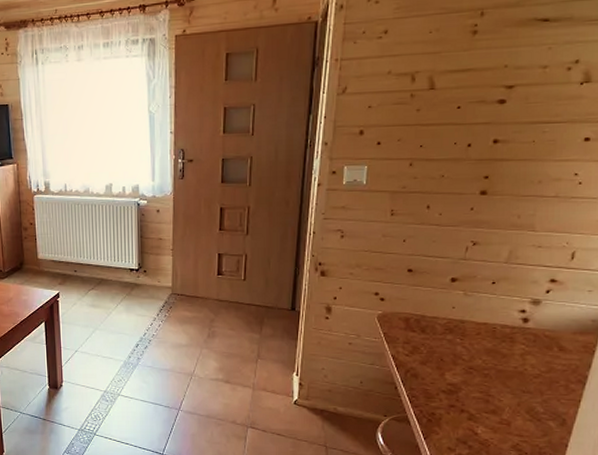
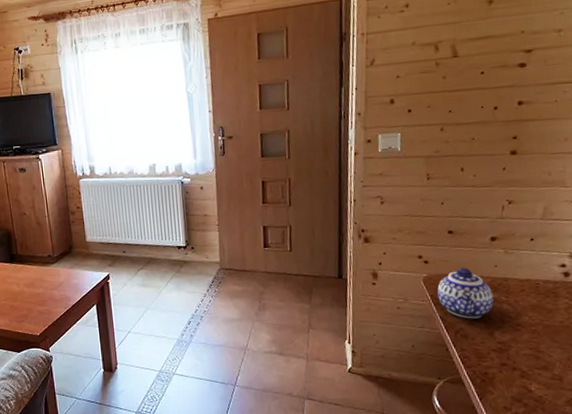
teapot: none [391,307,448,359] -> present [437,268,494,319]

